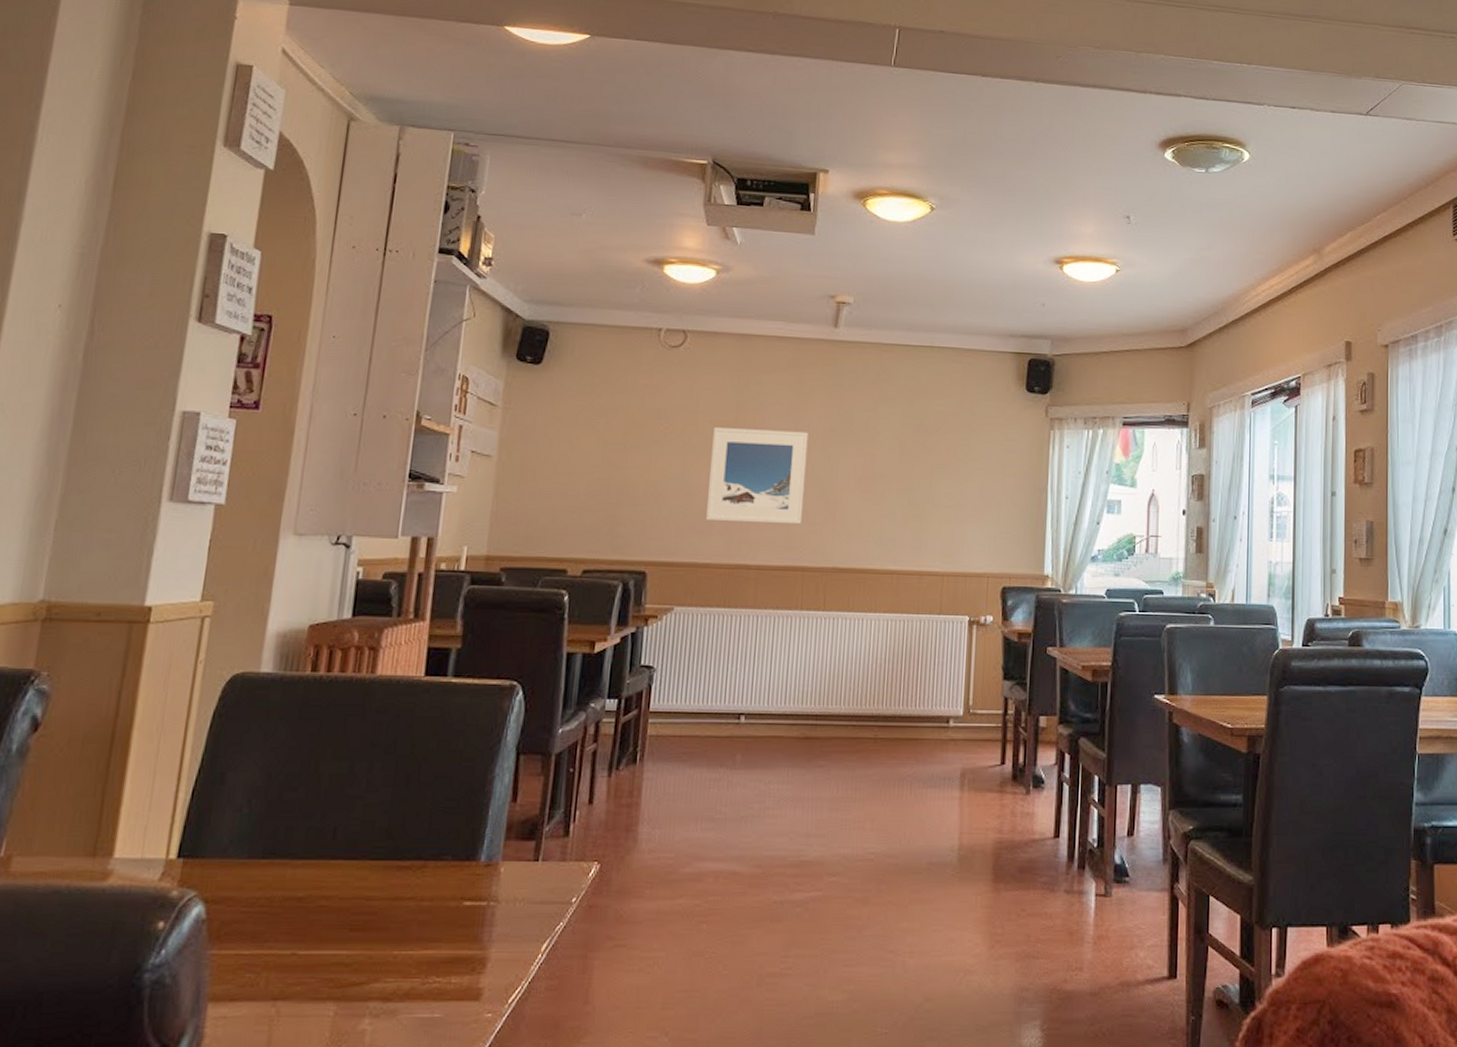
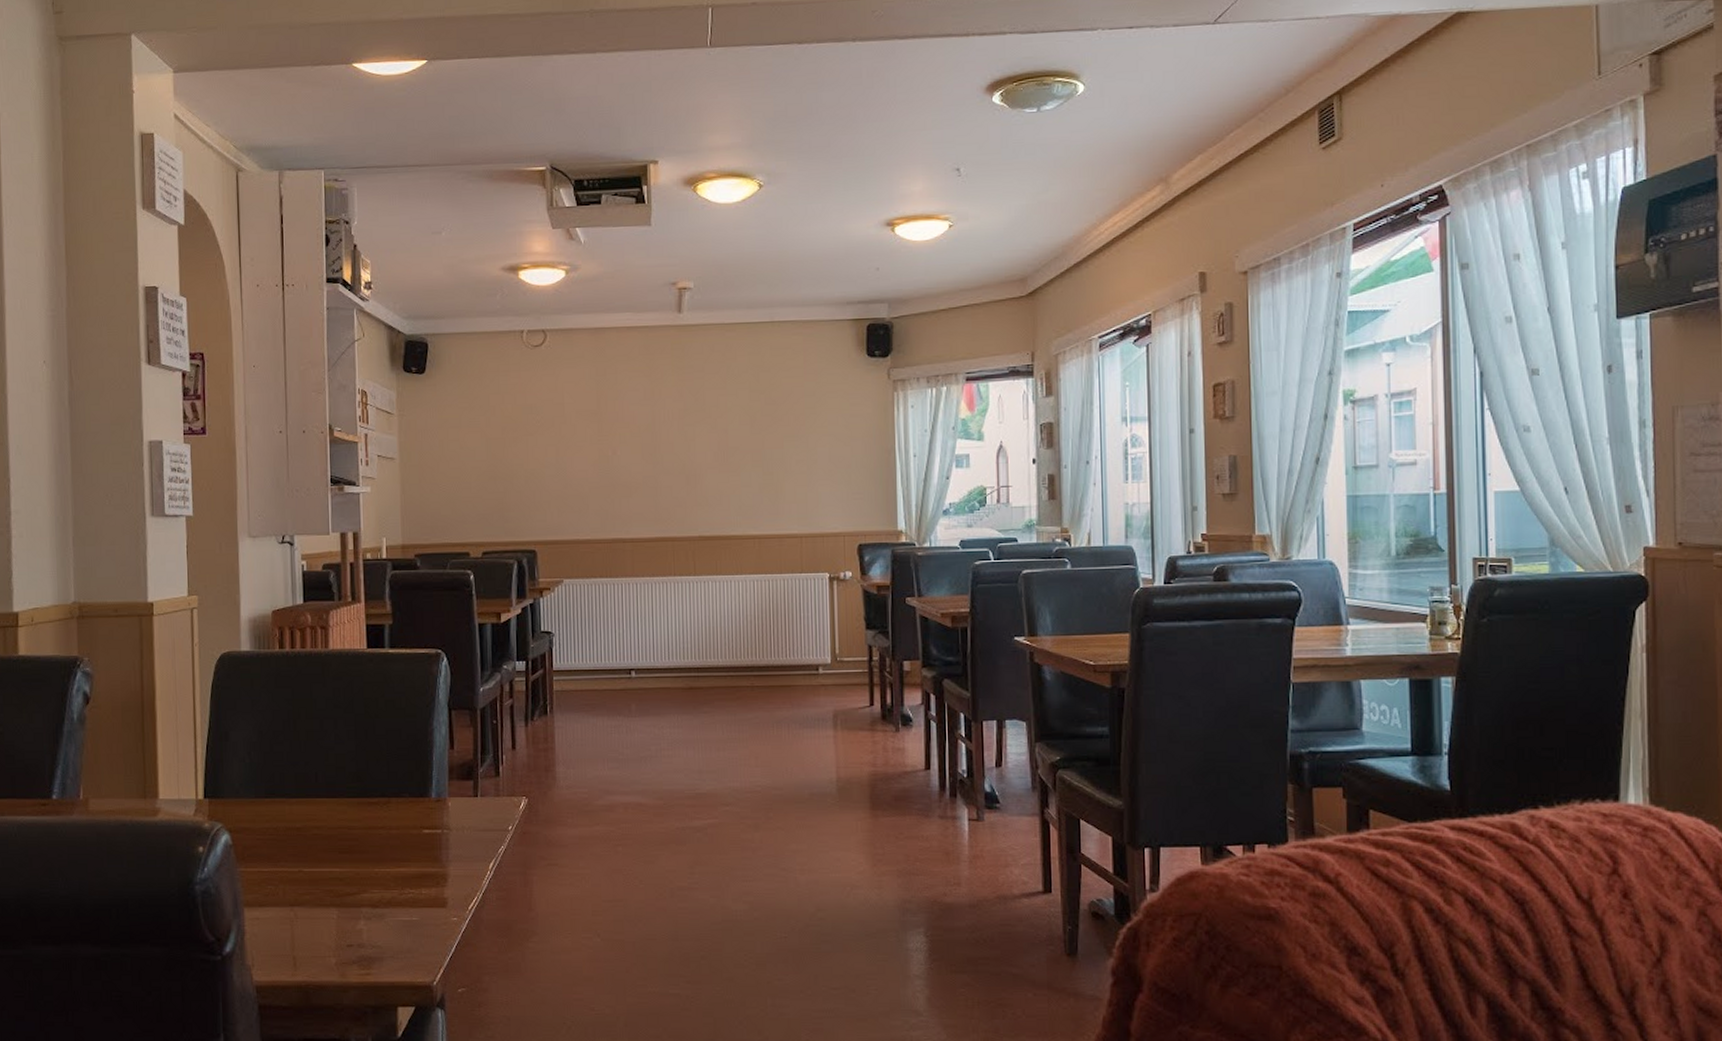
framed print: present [706,427,809,525] -> none [580,414,667,501]

